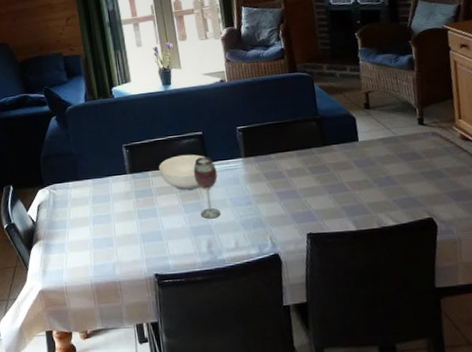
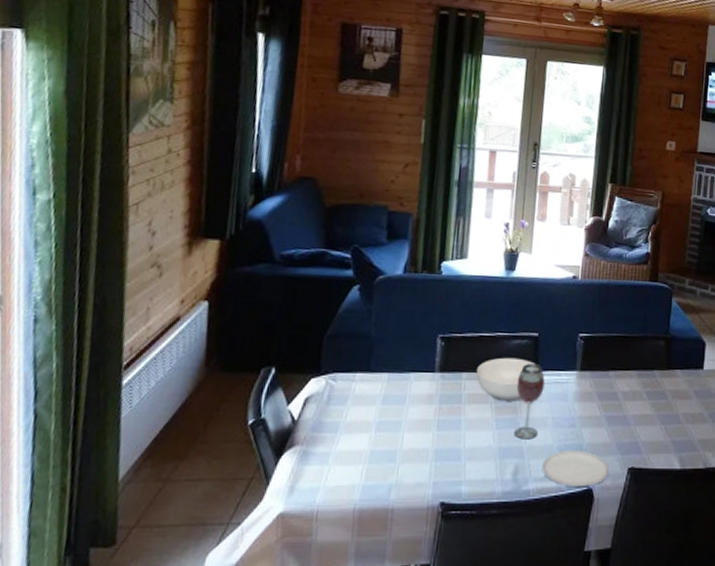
plate: none [230,222,291,254] -> present [542,449,610,488]

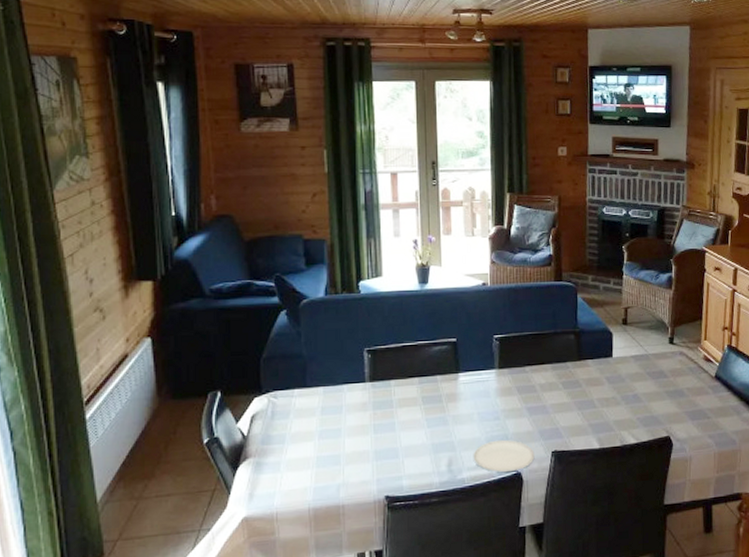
bowl: present [476,357,535,401] -> none [403,362,456,402]
wineglass: present [515,364,545,440] -> none [441,367,467,435]

